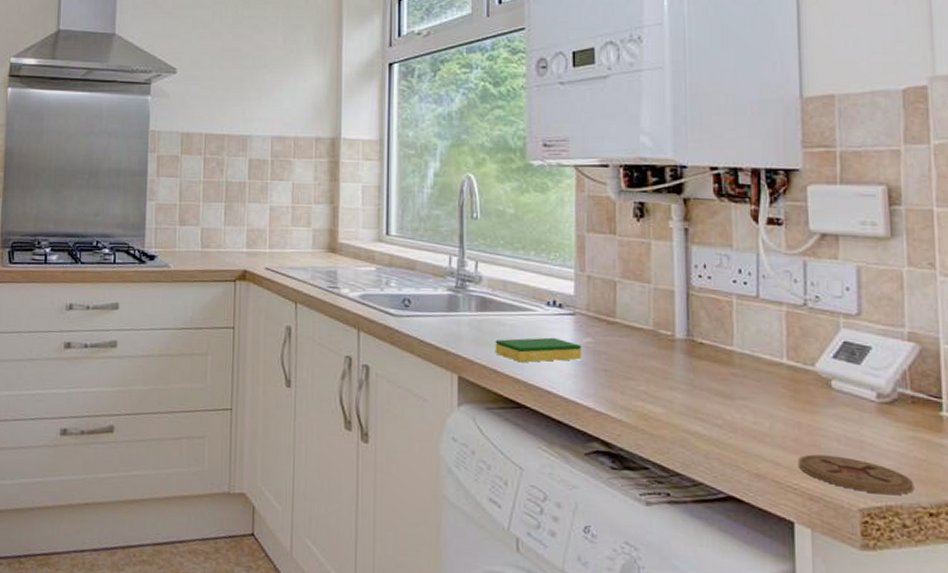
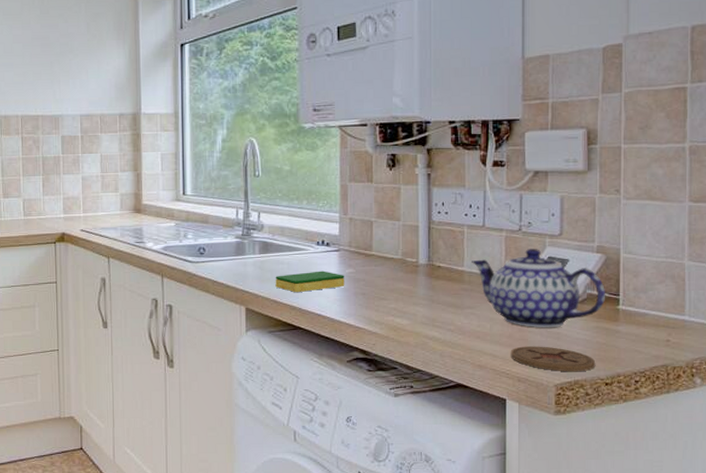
teapot: none [743,328,924,434] -> present [472,248,606,328]

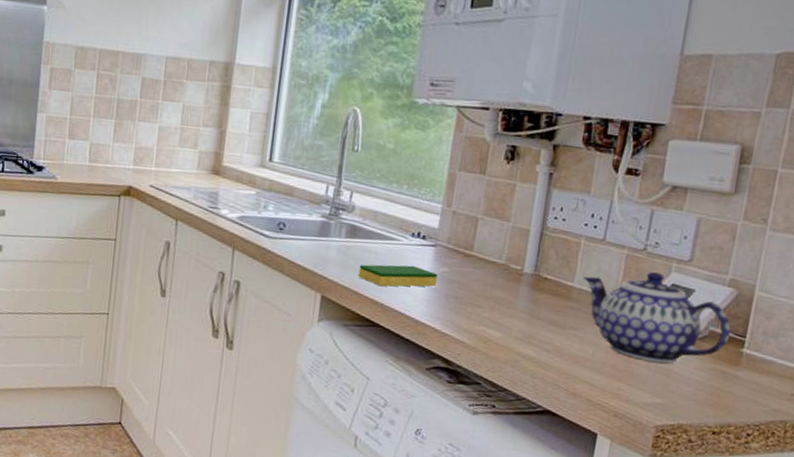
coaster: present [510,346,596,372] -> none [610,378,706,416]

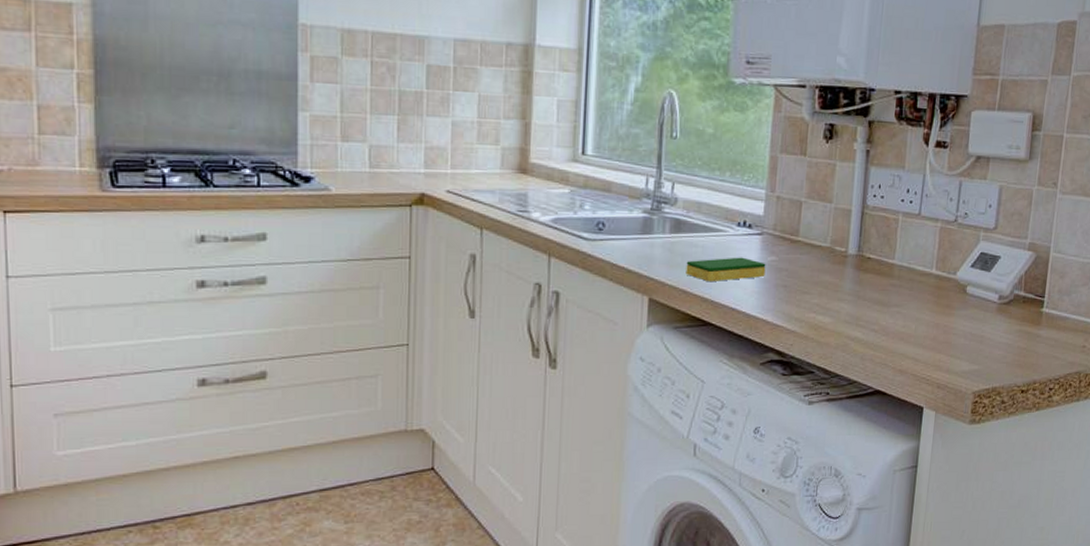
teapot: present [583,271,731,364] -> none [903,241,1032,331]

